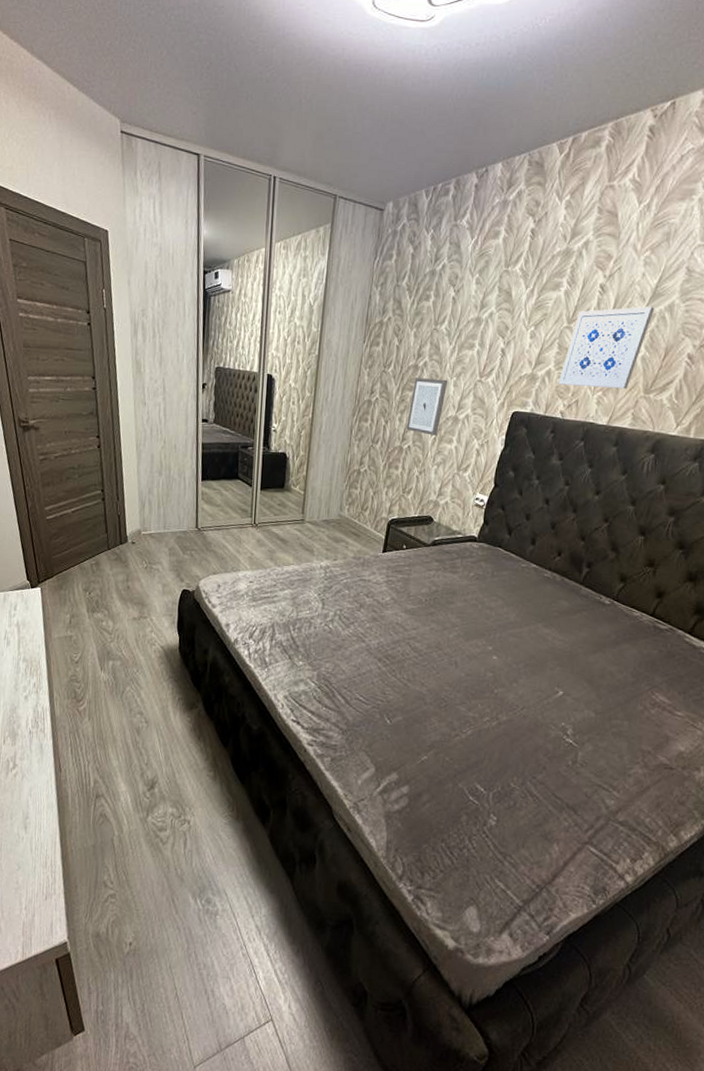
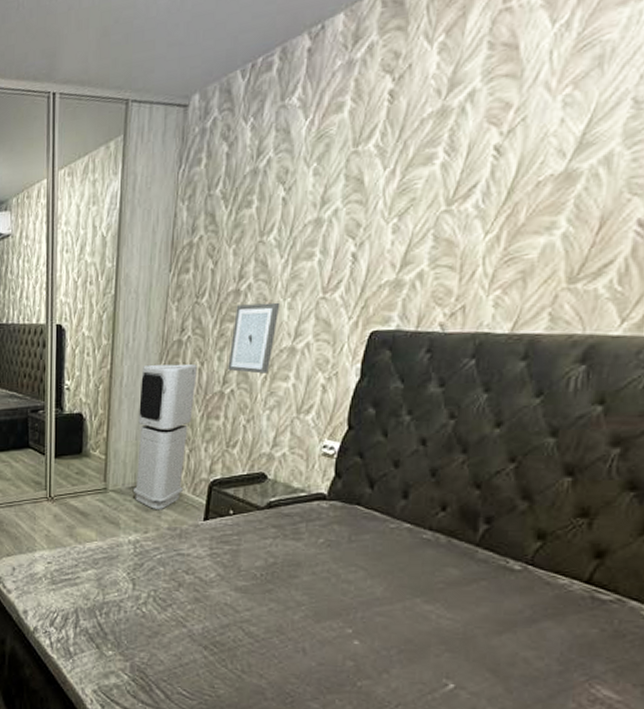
air purifier: none [325,418,382,541] -> present [132,364,197,509]
wall art: present [558,306,655,389] -> none [435,163,582,288]

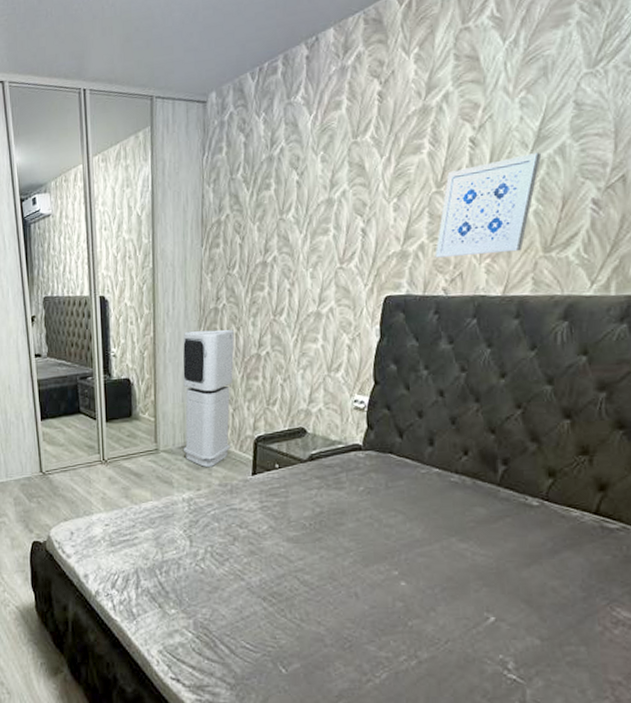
wall art: present [228,302,281,374] -> none [261,272,304,337]
wall art: none [435,163,582,288] -> present [435,152,542,258]

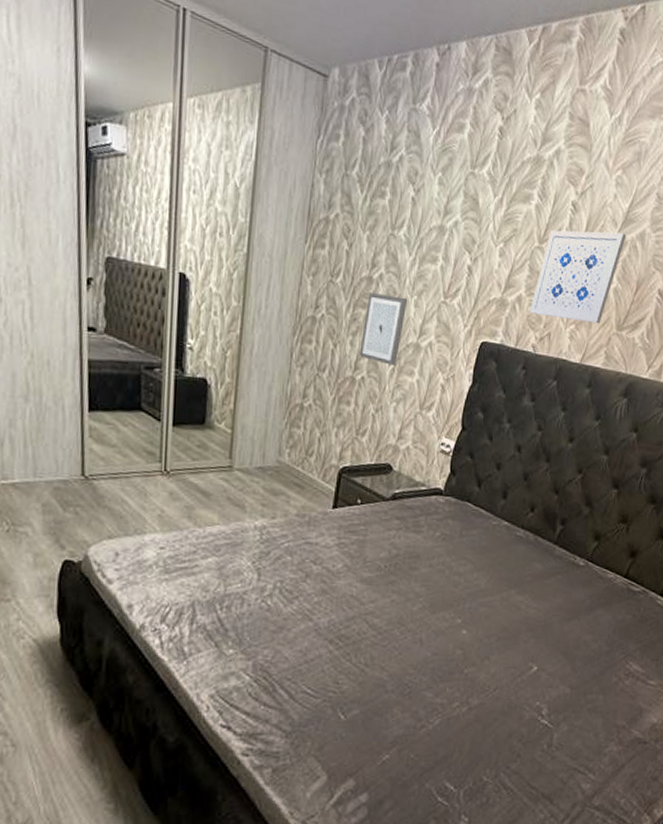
air purifier: present [183,329,234,467] -> none [260,337,330,494]
wall art: none [261,272,304,337] -> present [359,292,408,366]

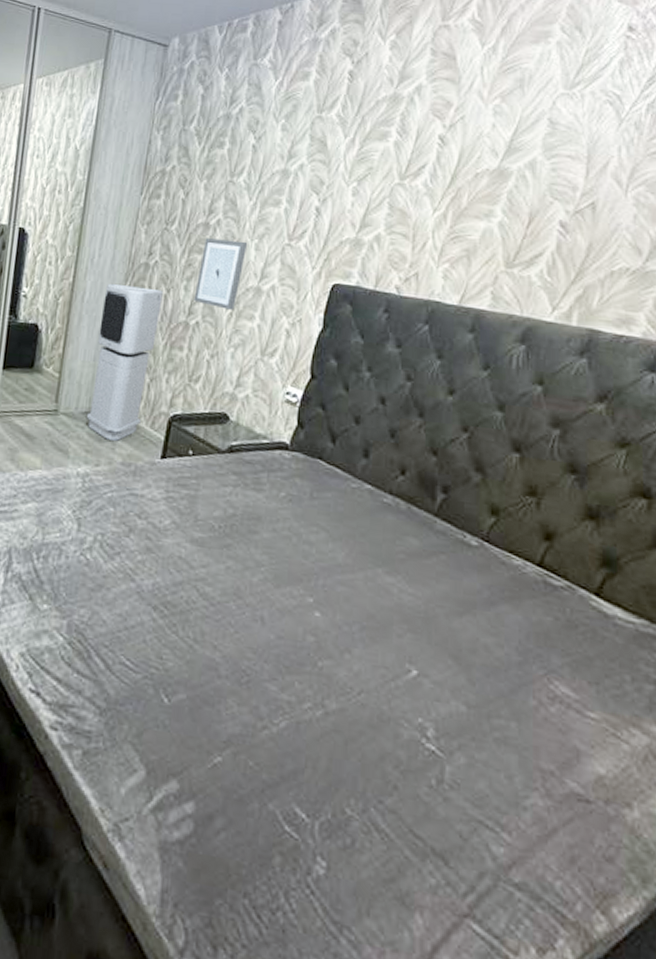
air purifier: none [260,337,330,494] -> present [85,284,163,441]
wall art: present [529,229,627,324] -> none [391,163,512,262]

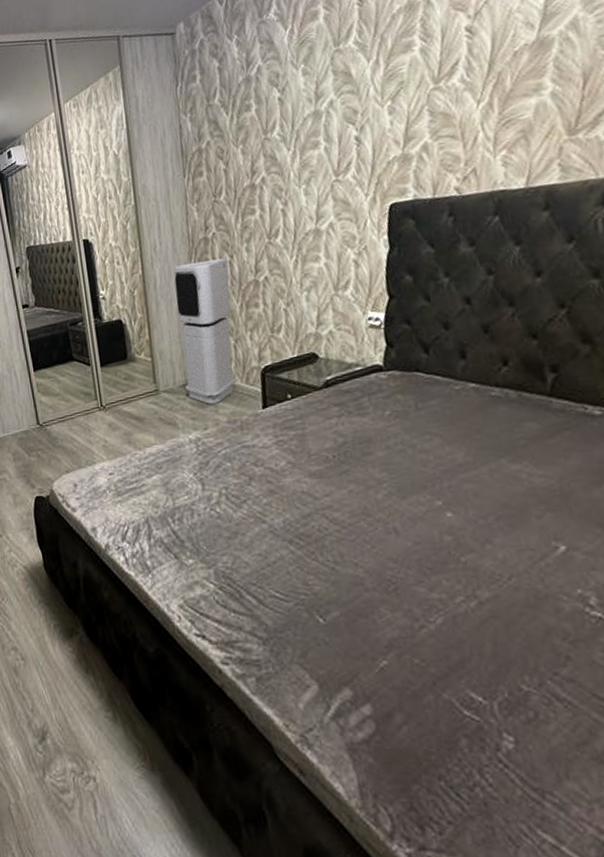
wall art: present [194,238,248,310] -> none [254,190,299,260]

